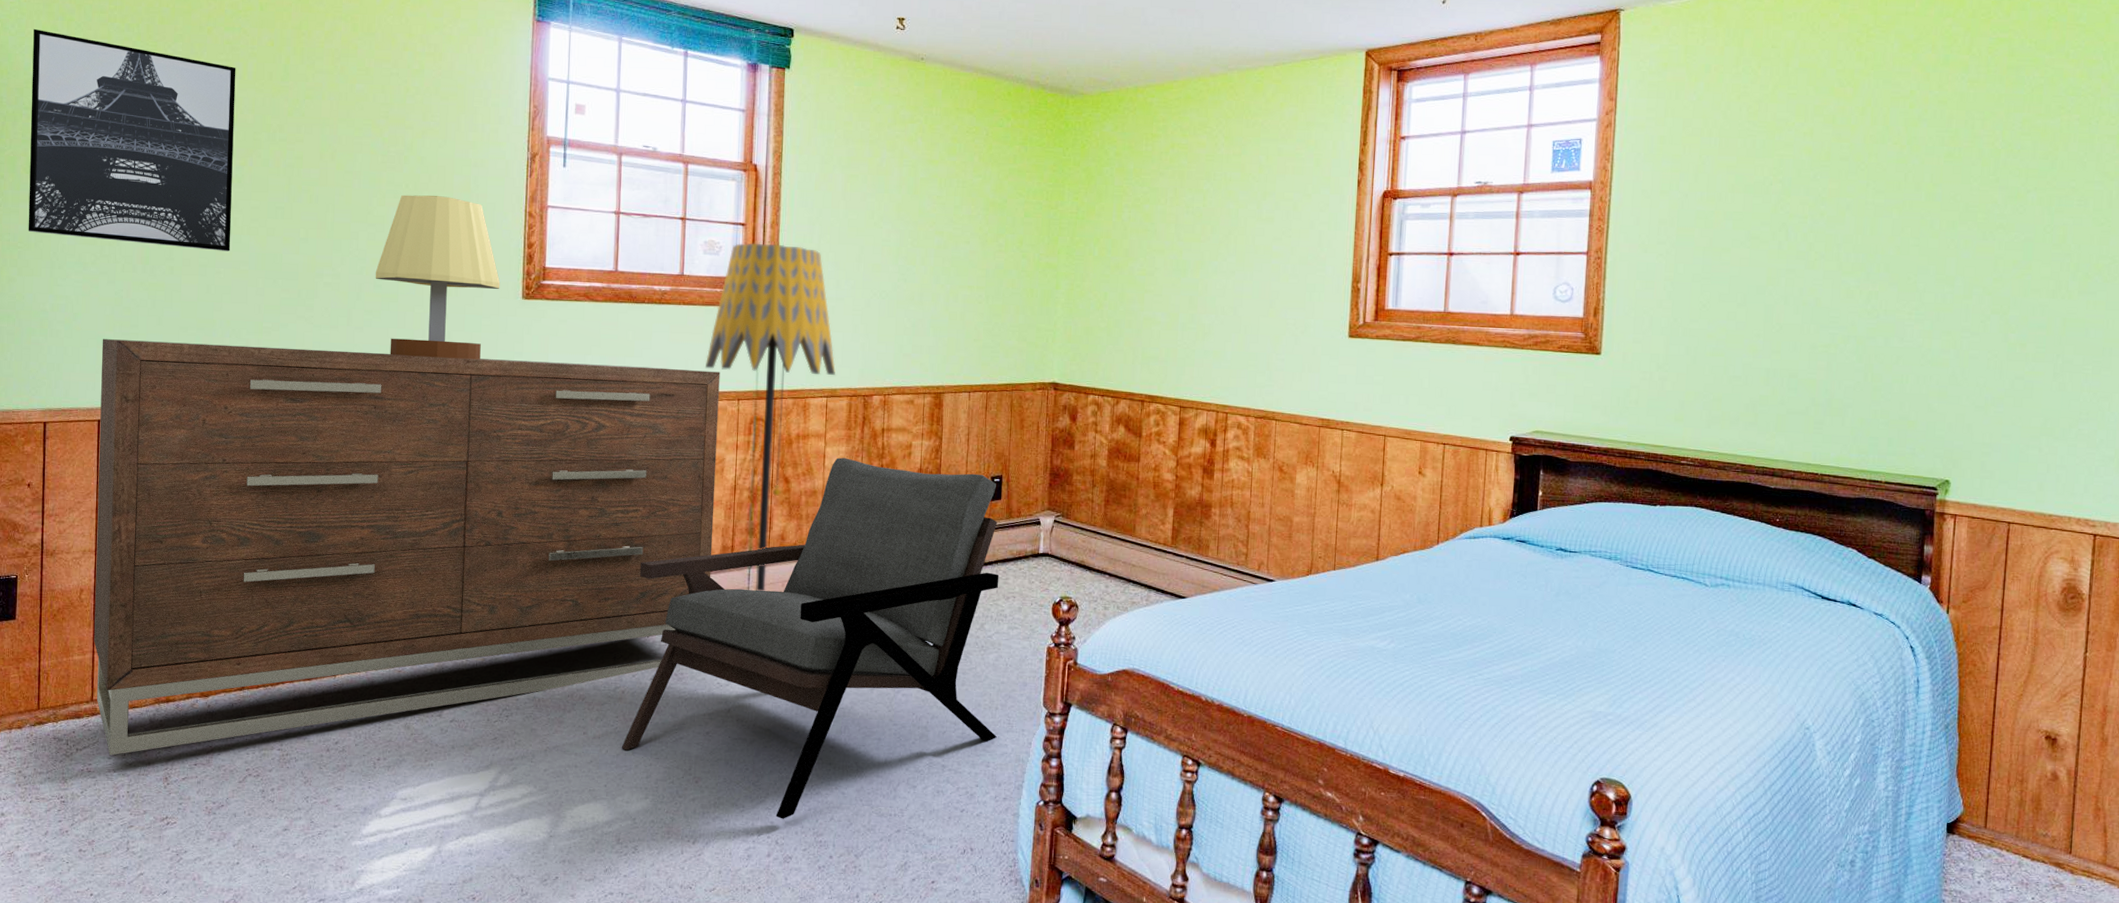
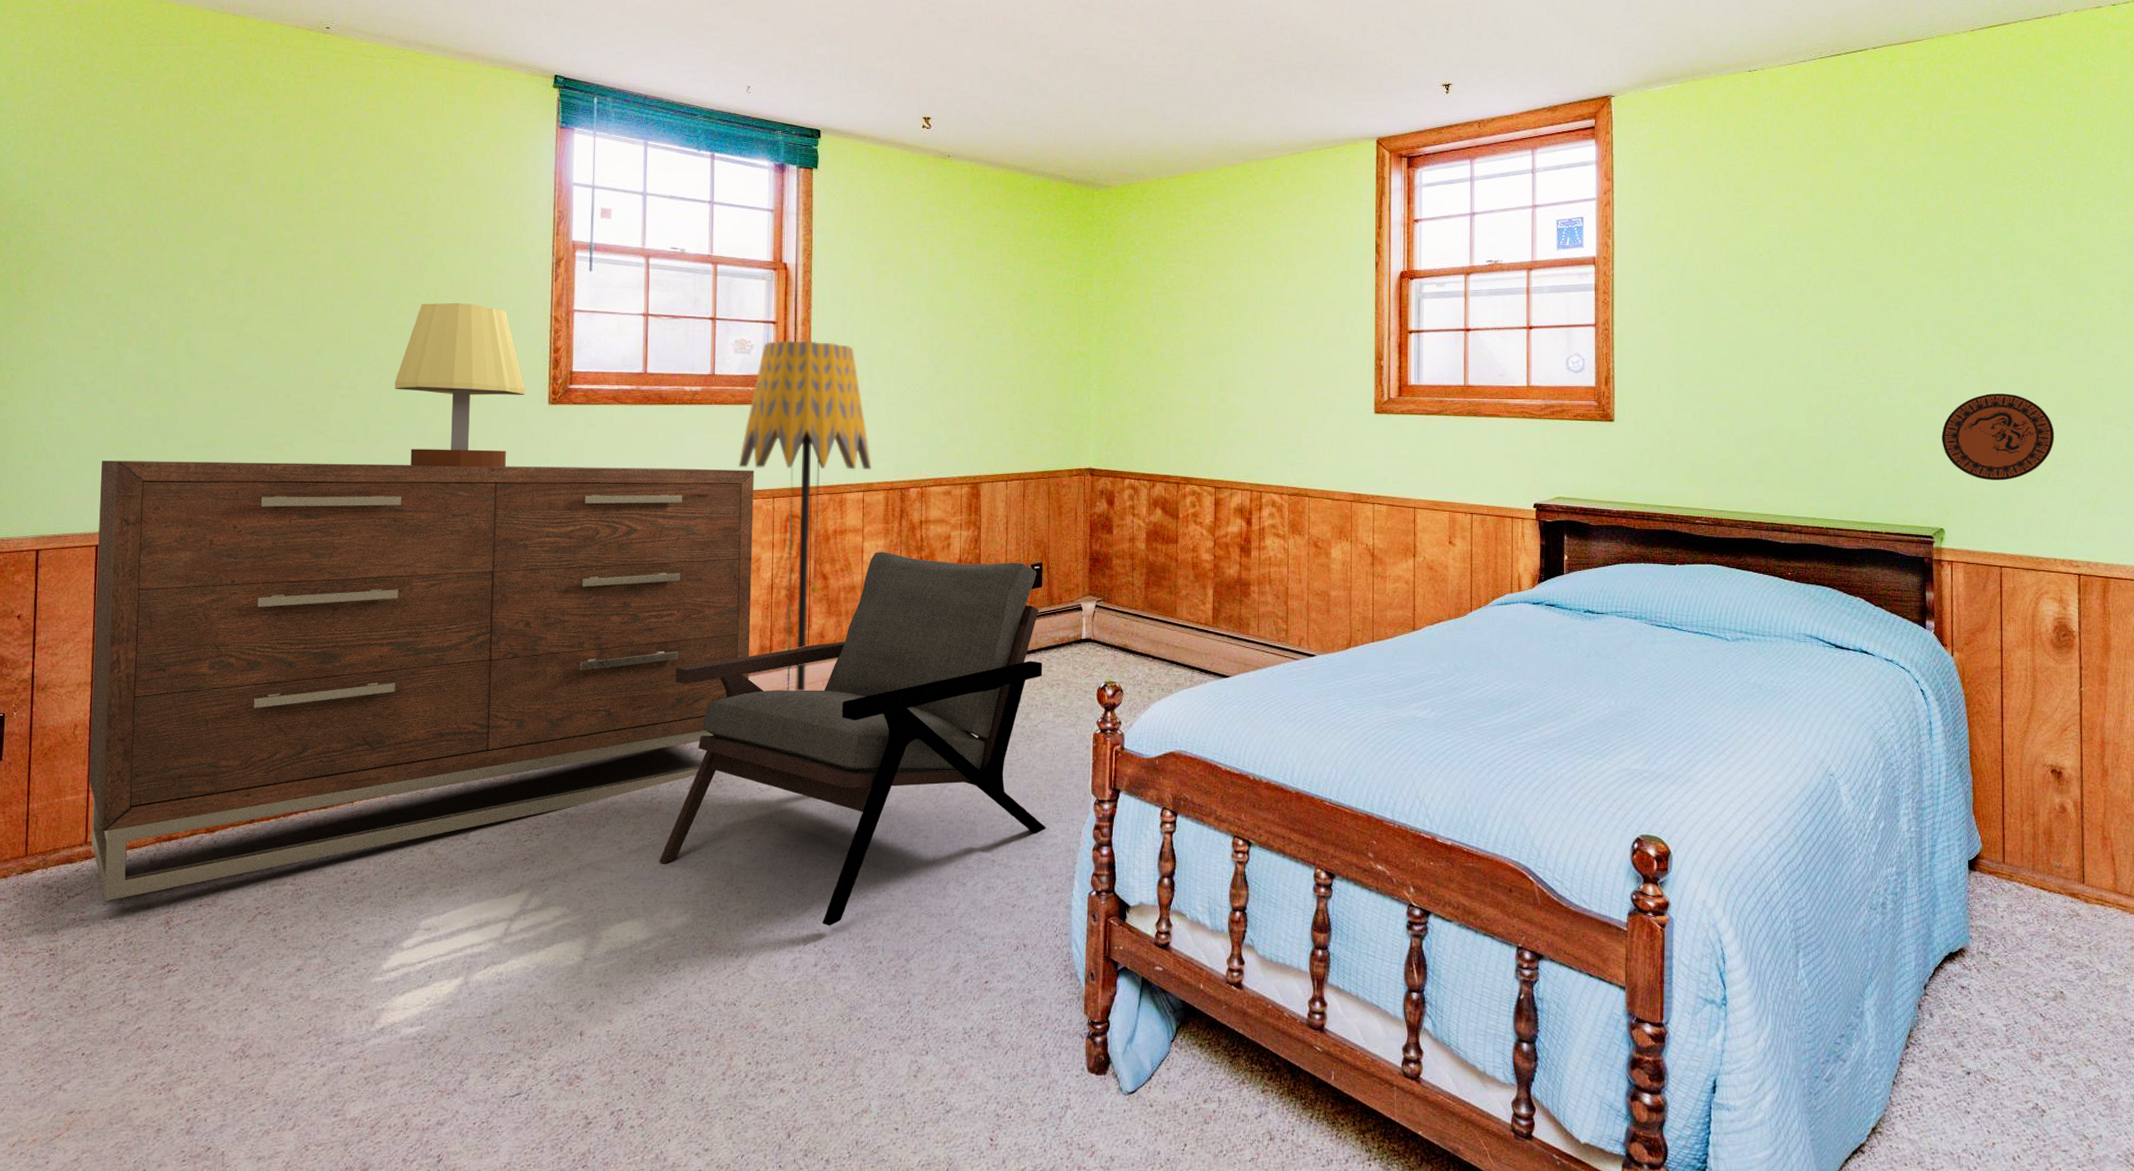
wall art: present [28,28,236,252] -> none [21,145,247,366]
decorative plate: none [1955,339,2081,433] -> present [1941,393,2055,481]

